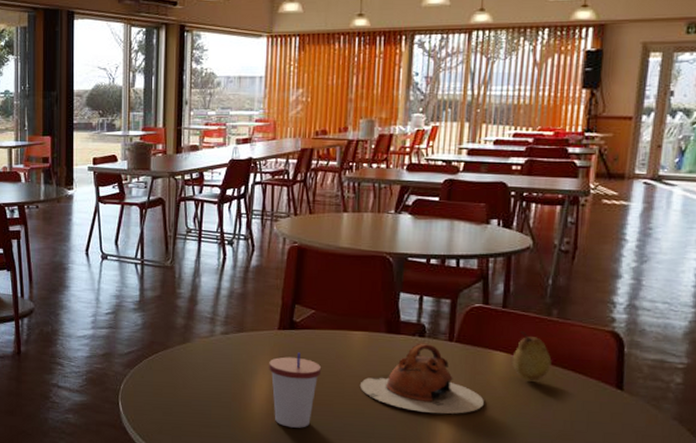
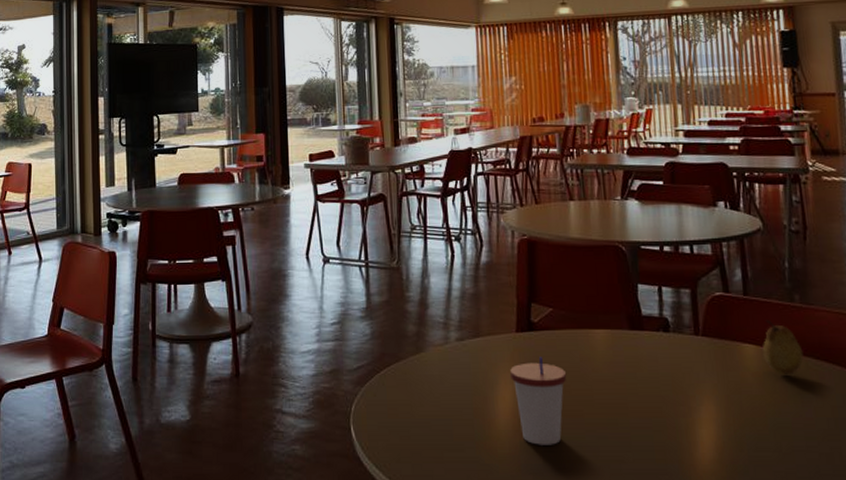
teapot: present [359,342,484,414] -> none [608,338,741,419]

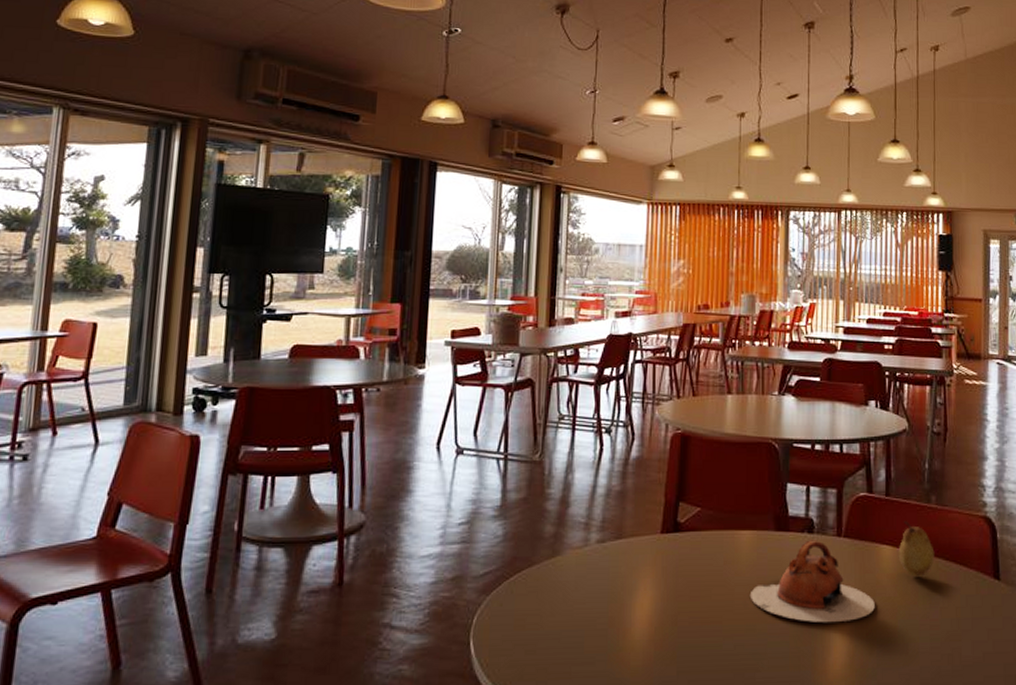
cup: present [510,357,566,445] -> none [651,560,708,656]
teapot: none [608,338,741,419] -> present [749,540,875,623]

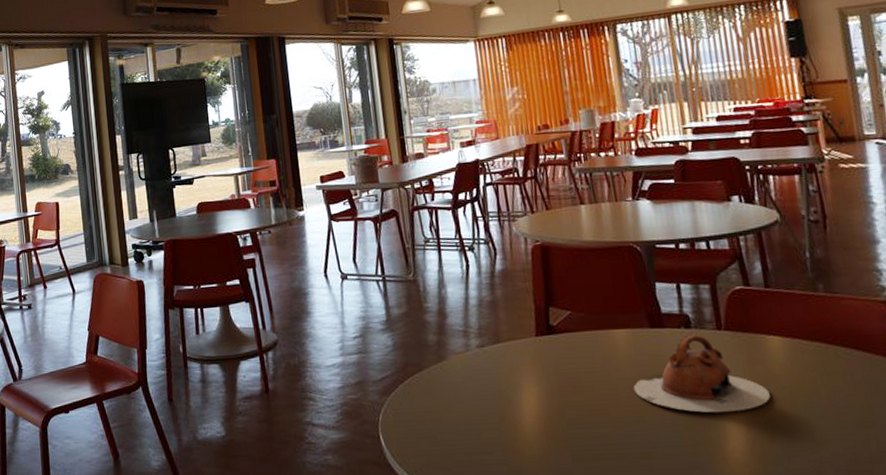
fruit: present [898,521,935,577] -> none [787,311,832,366]

